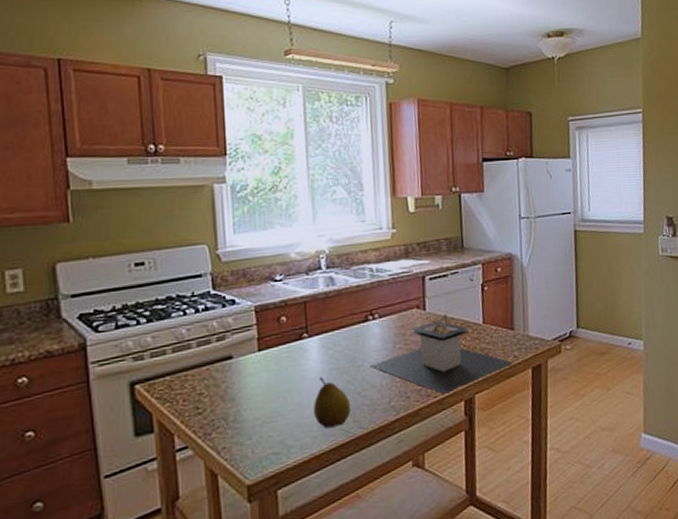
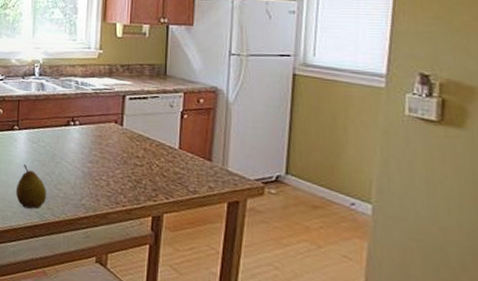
architectural model: present [370,313,512,394] -> none [67,132,206,206]

